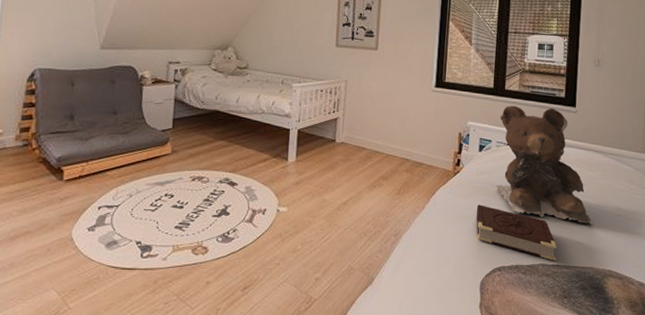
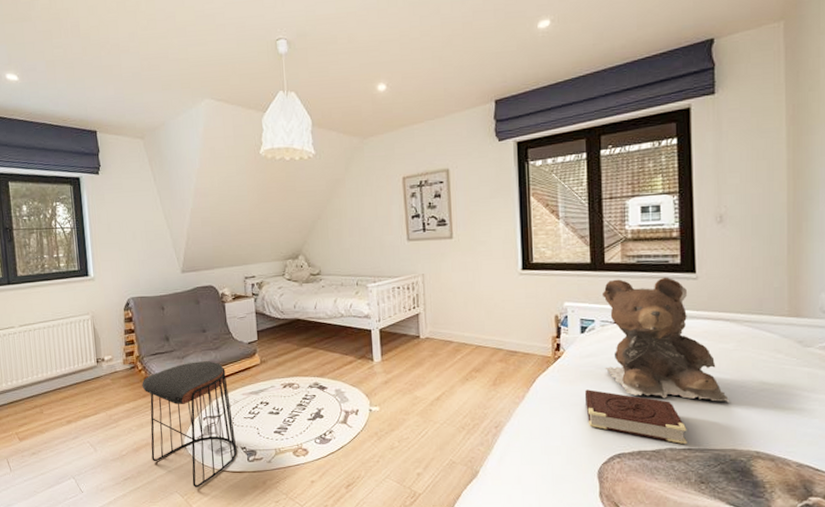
stool: none [30,145,132,285] -> present [142,361,238,488]

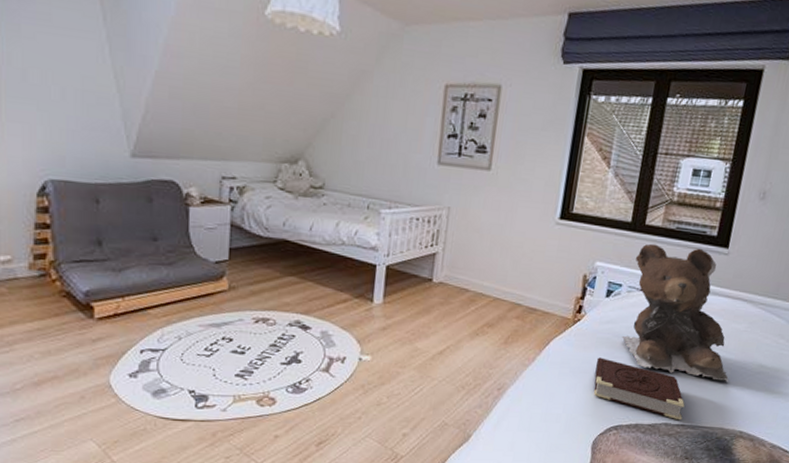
stool: present [142,361,238,488] -> none [55,277,183,437]

